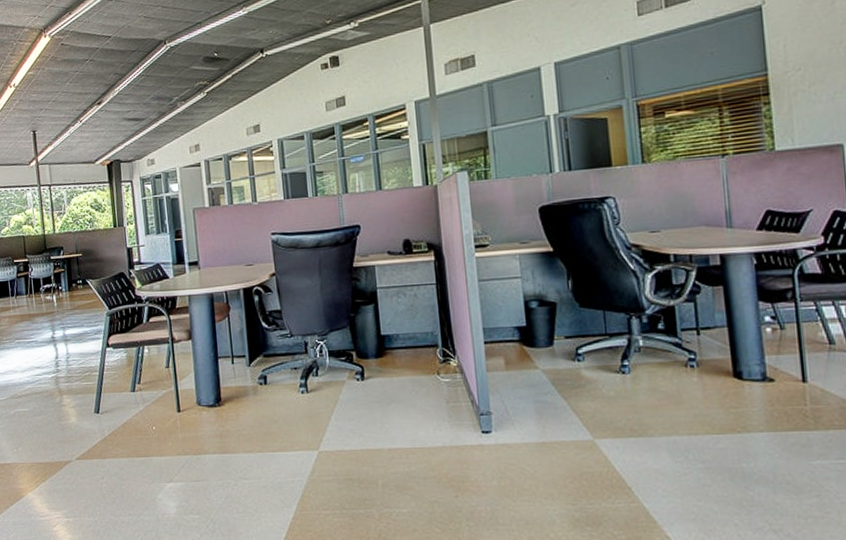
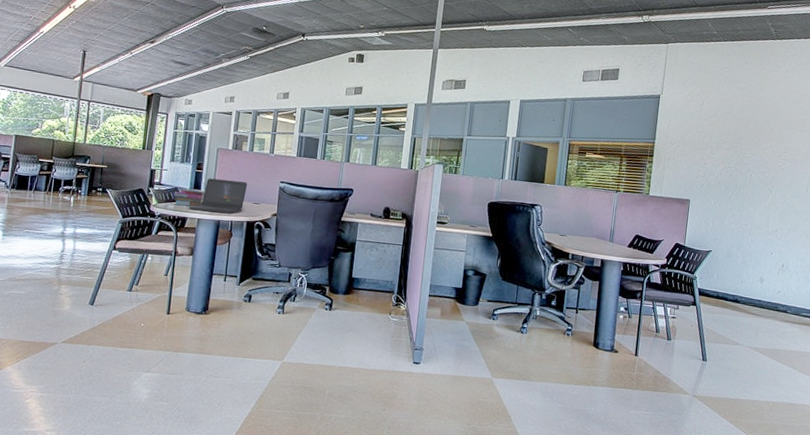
books: none [155,261,191,284] -> present [172,188,205,207]
laptop computer: none [176,242,236,287] -> present [189,178,248,214]

